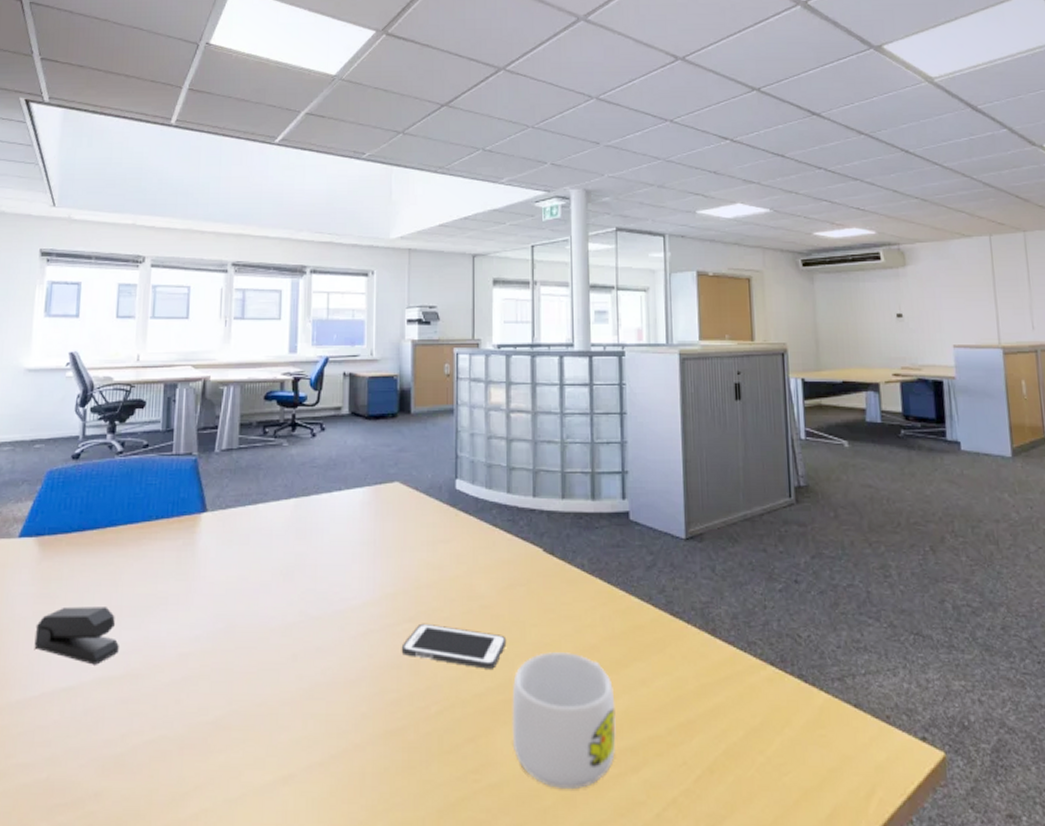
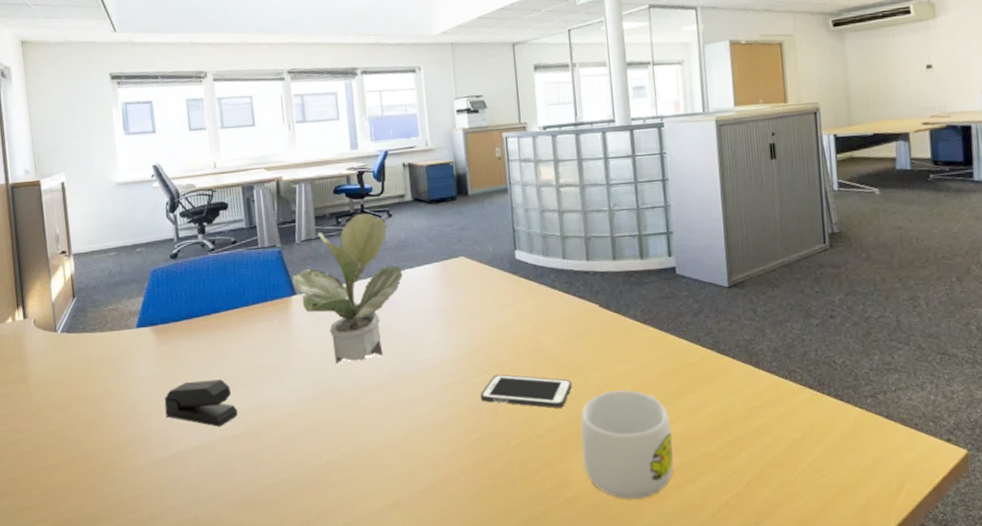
potted plant: none [205,424,329,599] -> present [292,213,403,365]

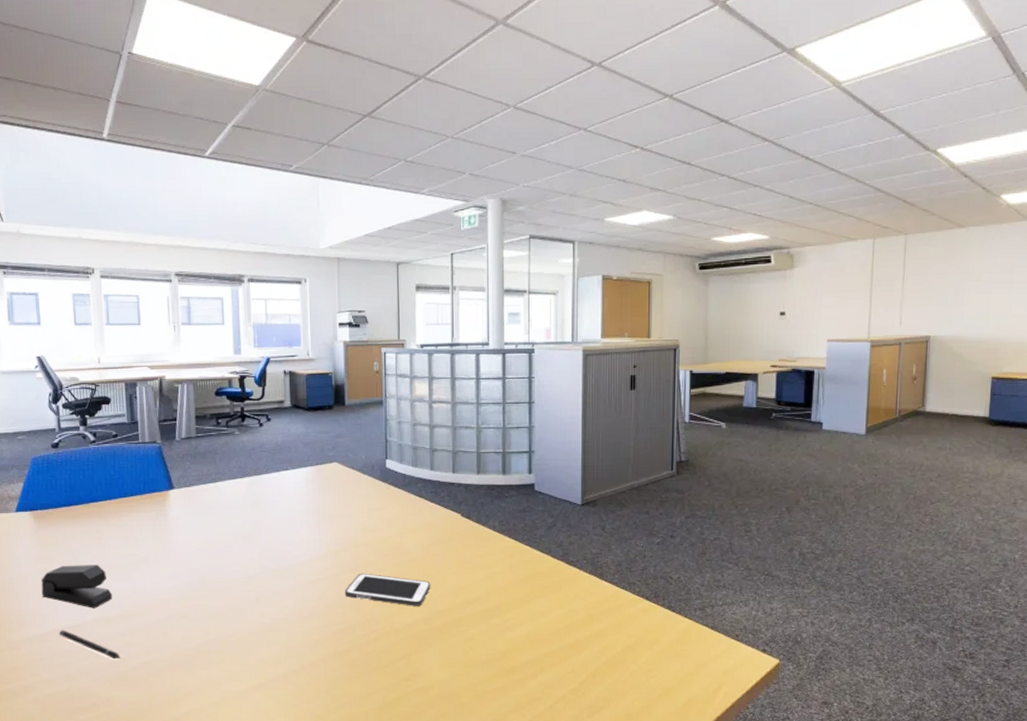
pen: none [184,451,249,481] -> present [59,629,121,659]
potted plant: present [292,213,403,365] -> none [171,415,278,557]
mug: present [580,390,674,499] -> none [435,593,519,690]

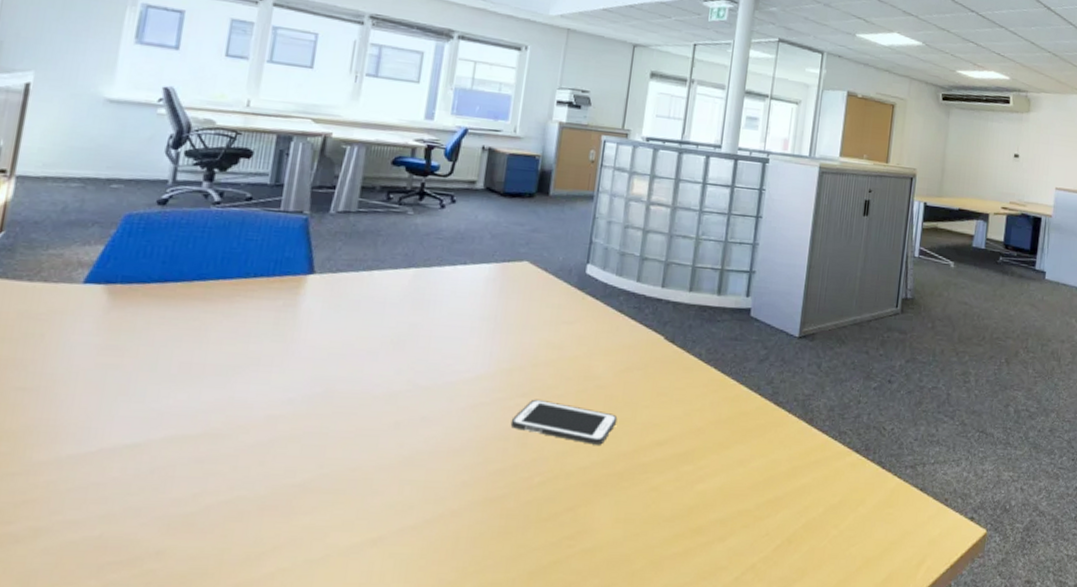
stapler: present [41,565,112,608] -> none [94,360,198,423]
pen: present [59,629,121,659] -> none [106,449,191,495]

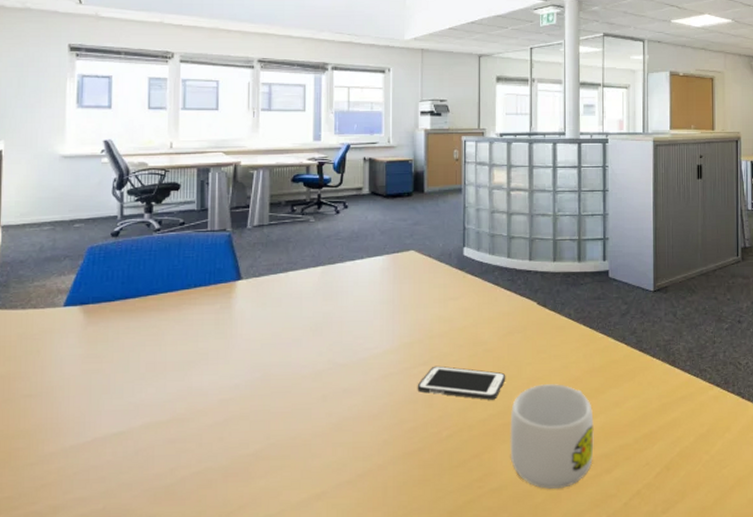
mug: none [610,432,713,555] -> present [510,384,594,489]

